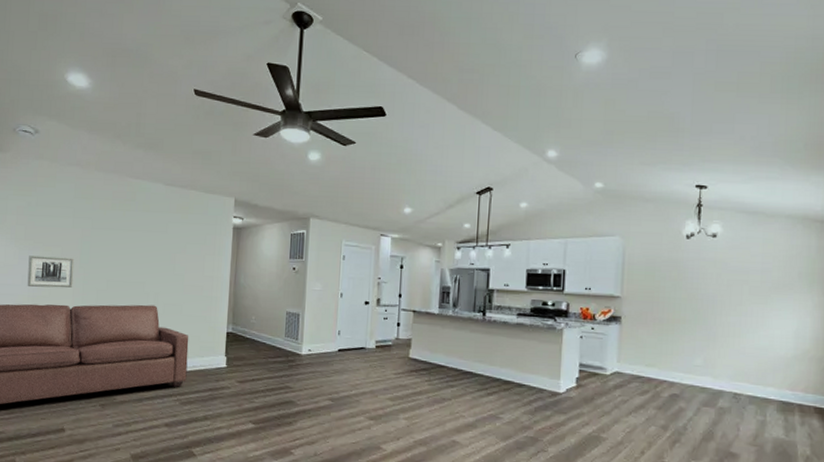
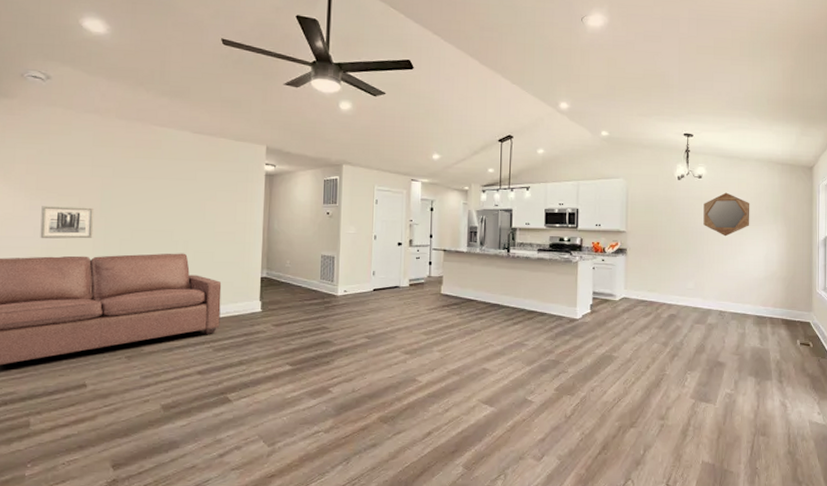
home mirror: none [716,254,778,306] -> present [703,192,750,237]

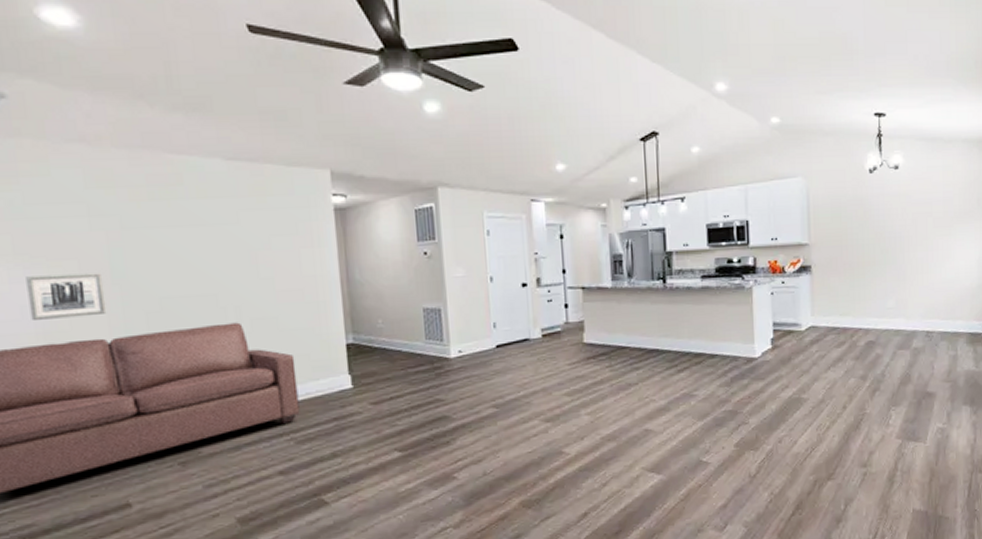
home mirror: present [703,192,750,237] -> none [902,184,959,240]

